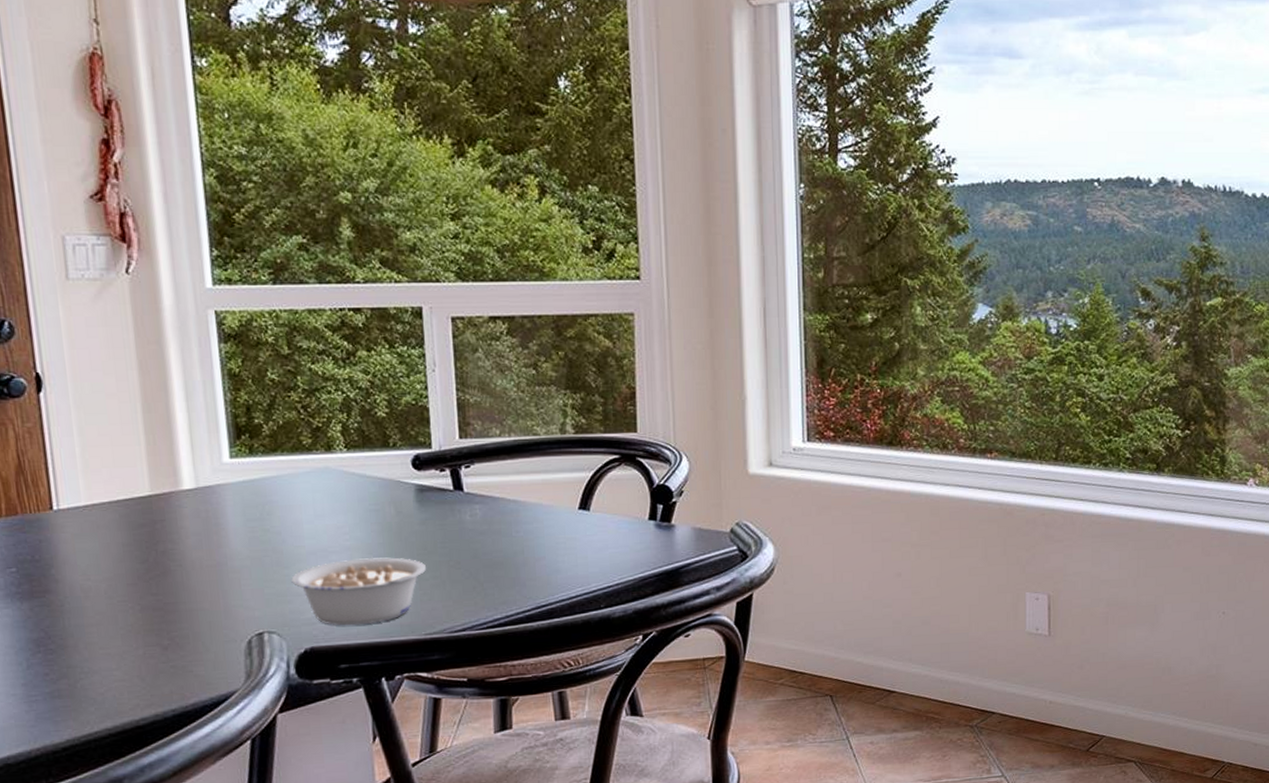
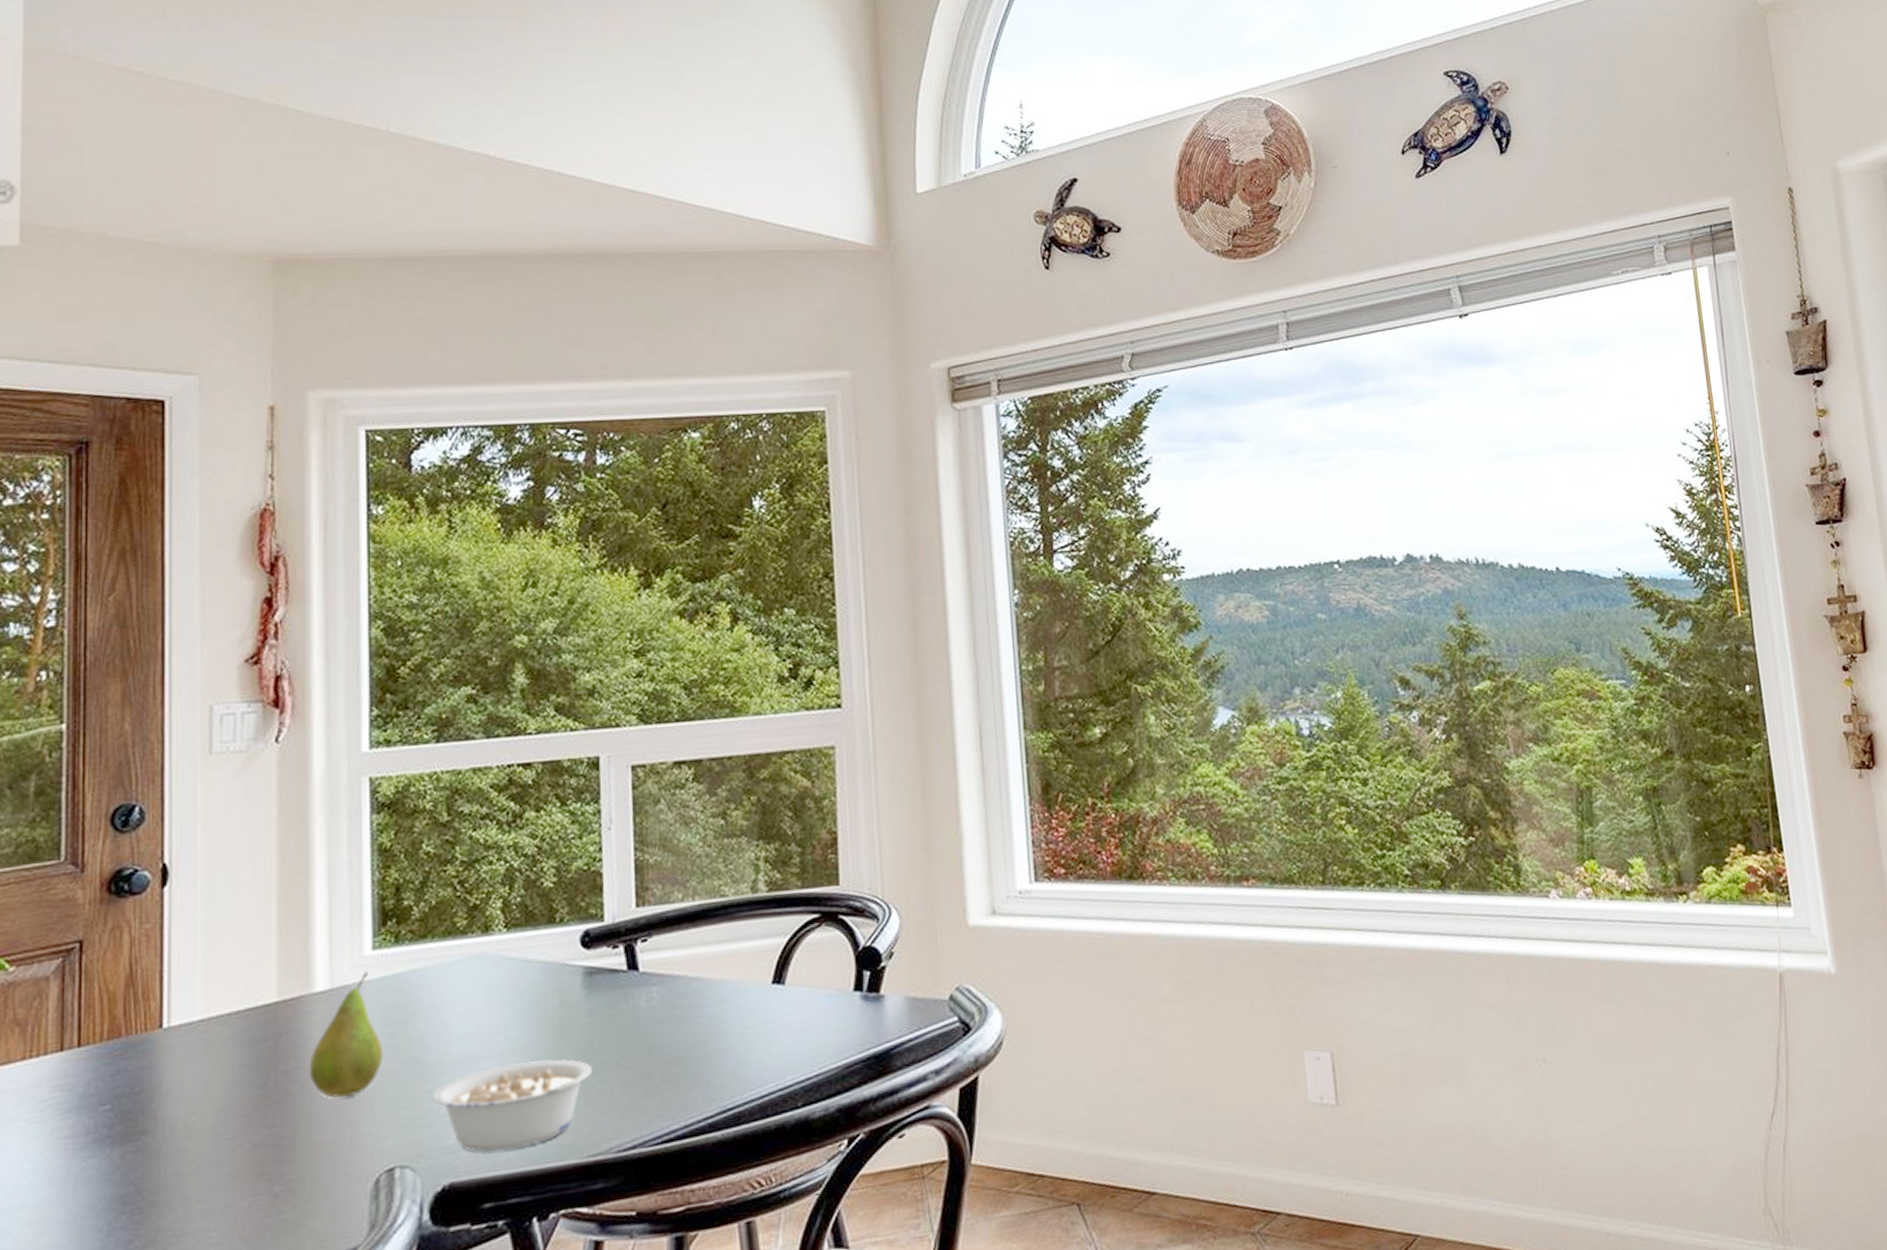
fruit: none [183,475,246,575] -> present [309,971,382,1098]

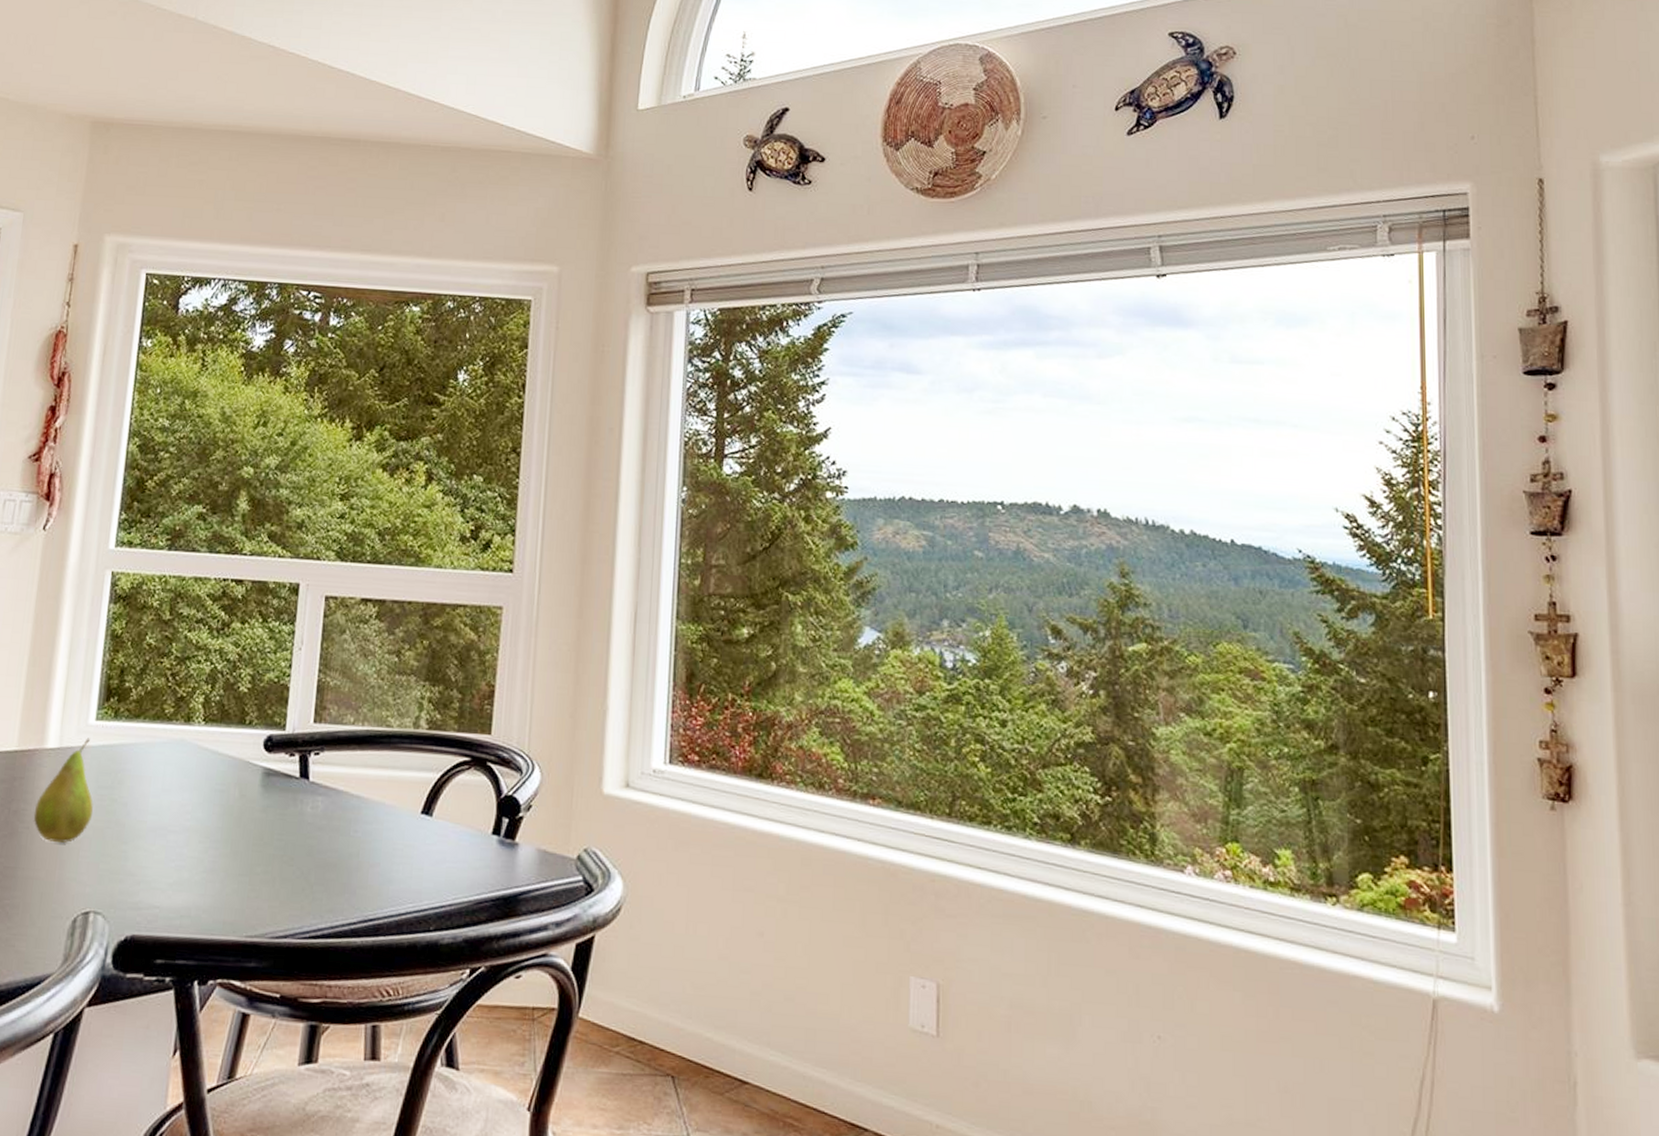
legume: present [433,1059,593,1152] -> none [127,841,260,917]

